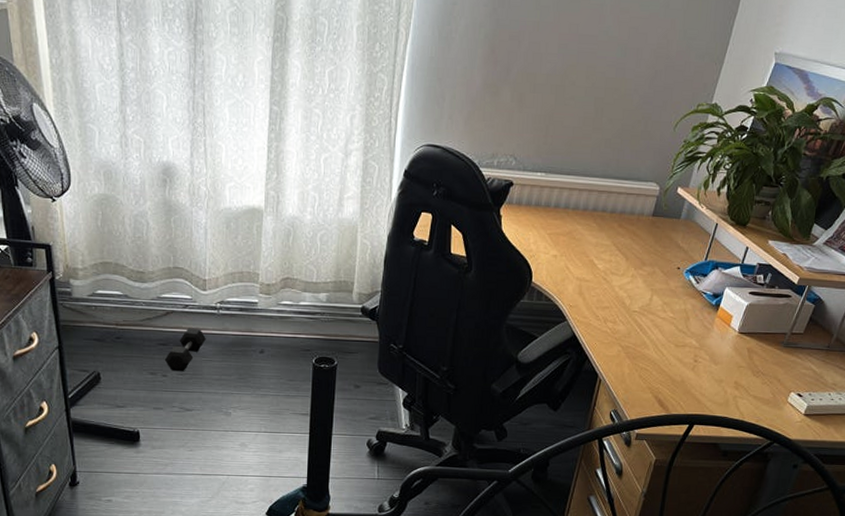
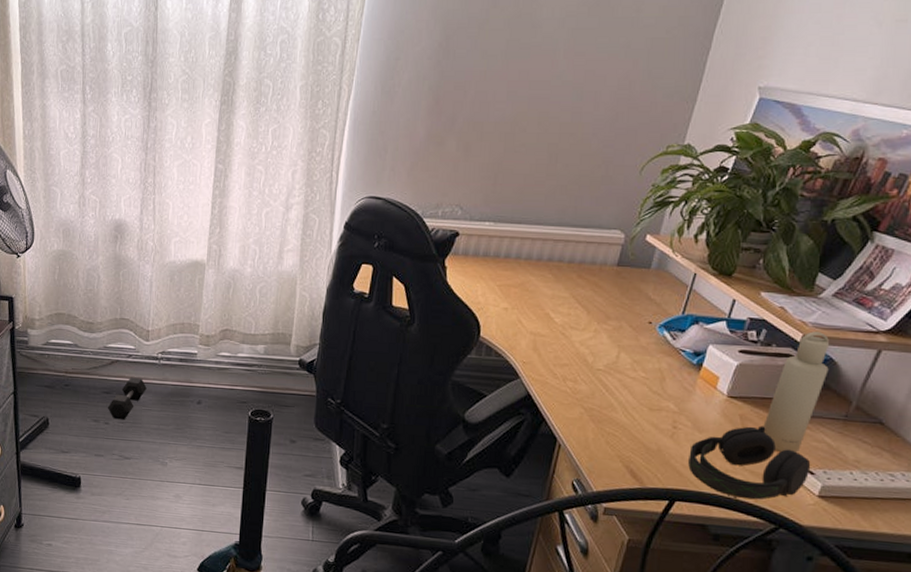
headphones: none [705,357,800,420] -> present [688,425,811,500]
bottle: none [765,275,820,380] -> present [763,331,830,453]

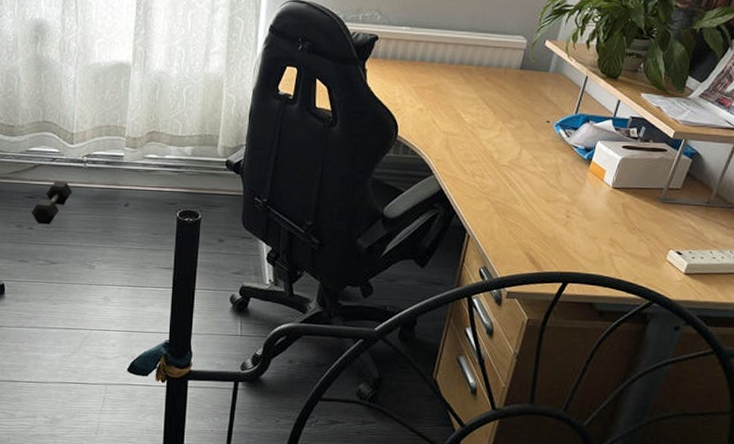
headphones: present [688,425,811,500] -> none [579,213,679,279]
bottle: present [763,331,830,453] -> none [641,128,697,237]

